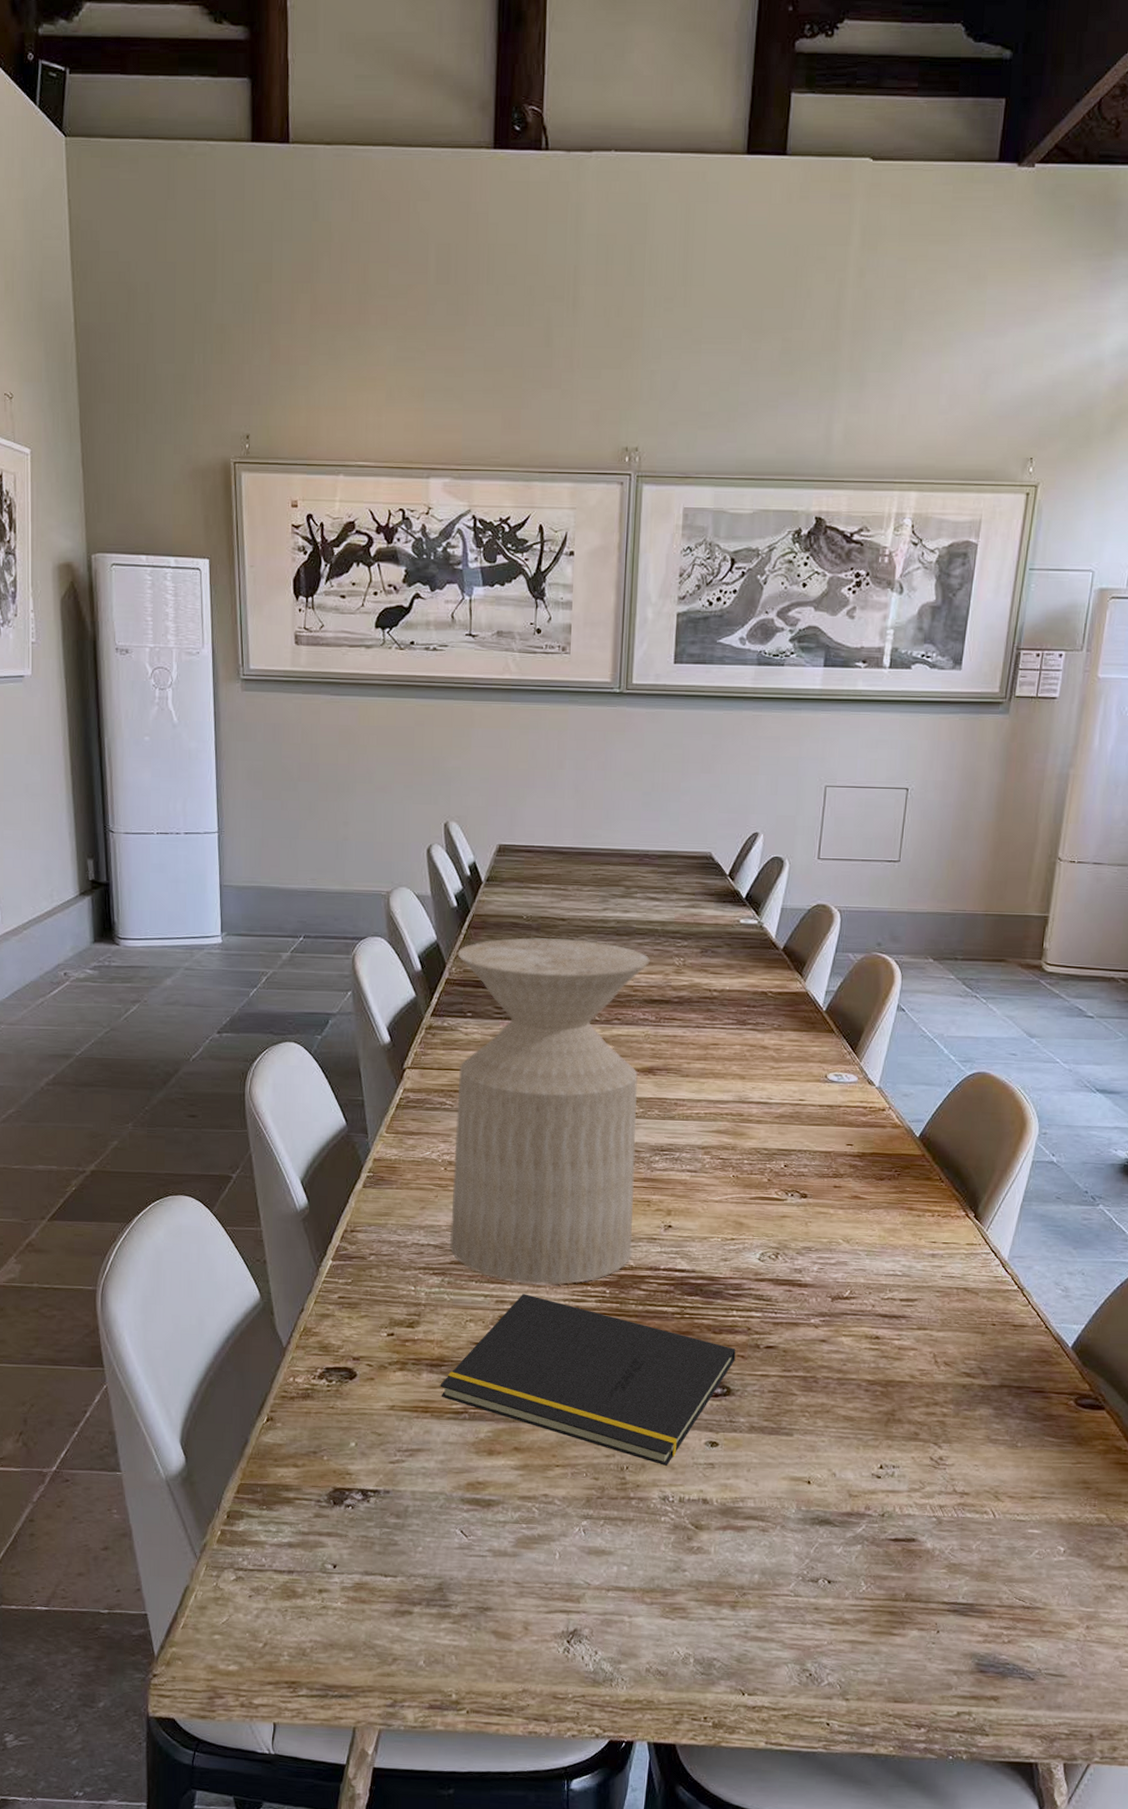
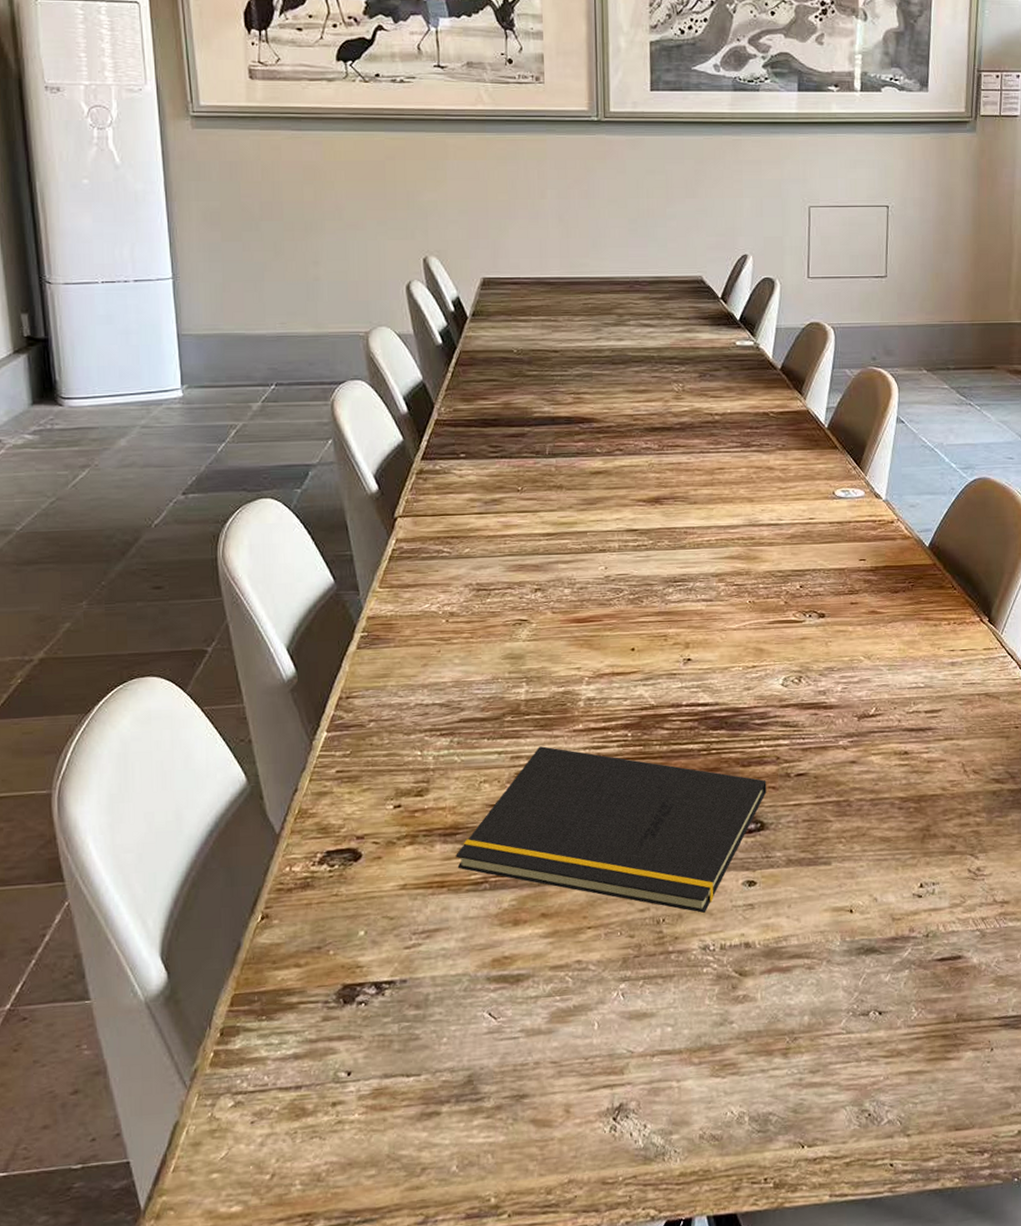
side table: present [450,938,650,1285] -> none [446,371,652,735]

